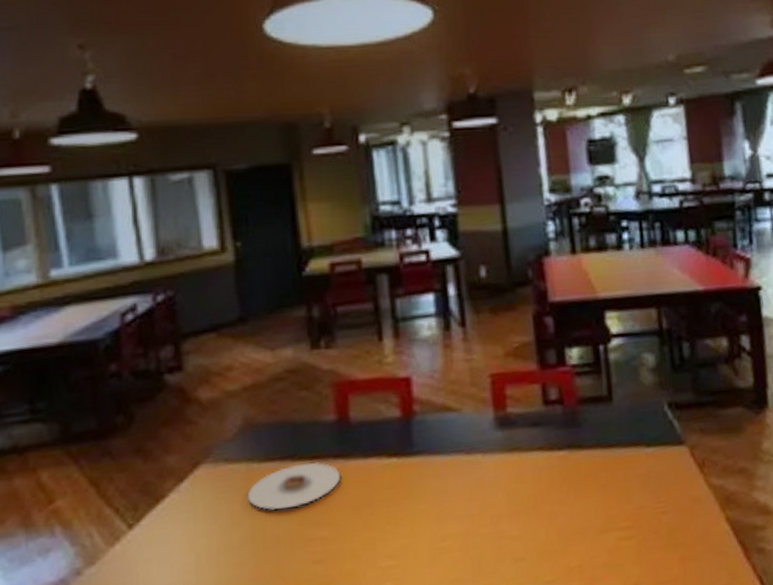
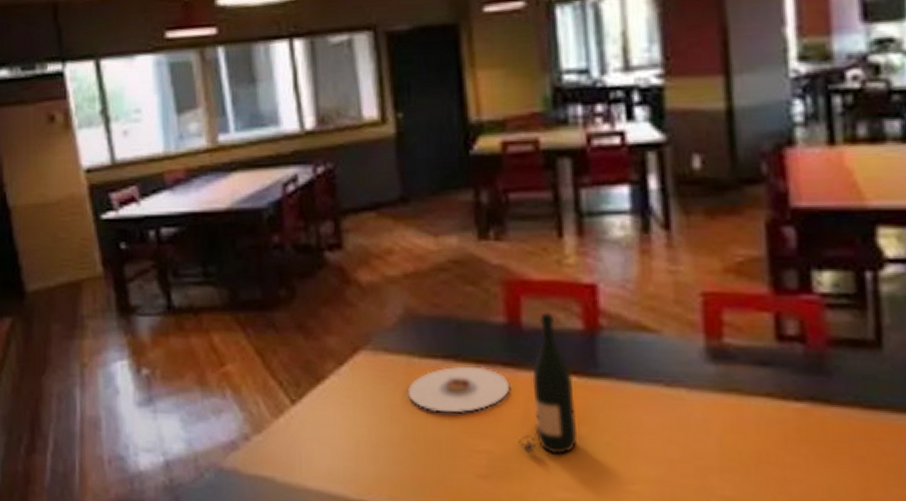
wine bottle: none [348,406,398,532] -> present [518,312,577,455]

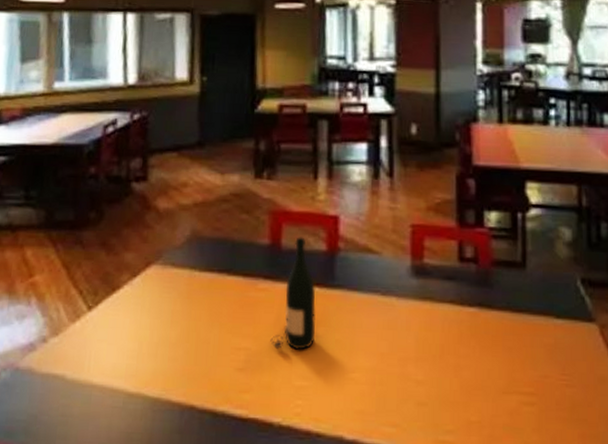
plate: present [407,366,511,413] -> none [186,278,269,317]

